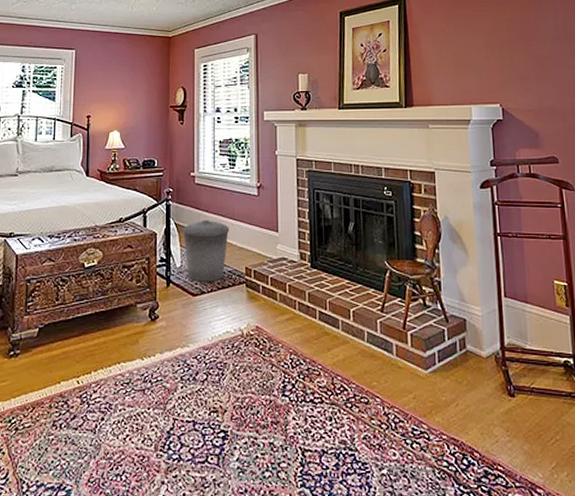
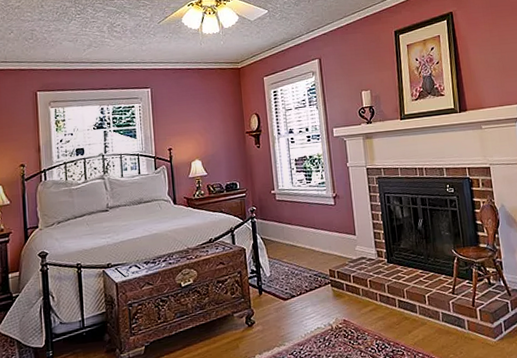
trash can: present [182,219,230,282] -> none [268,231,312,288]

